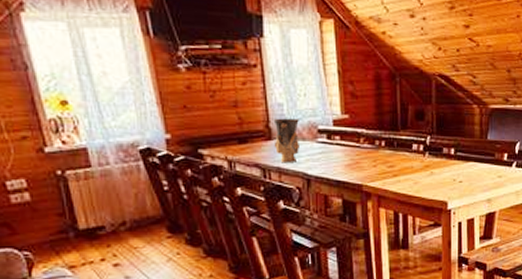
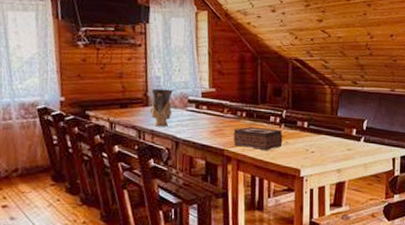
tissue box: none [372,158,427,184] -> present [233,127,283,151]

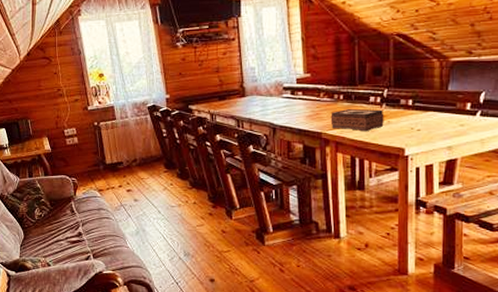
vase: present [149,88,173,126] -> none [246,79,268,114]

